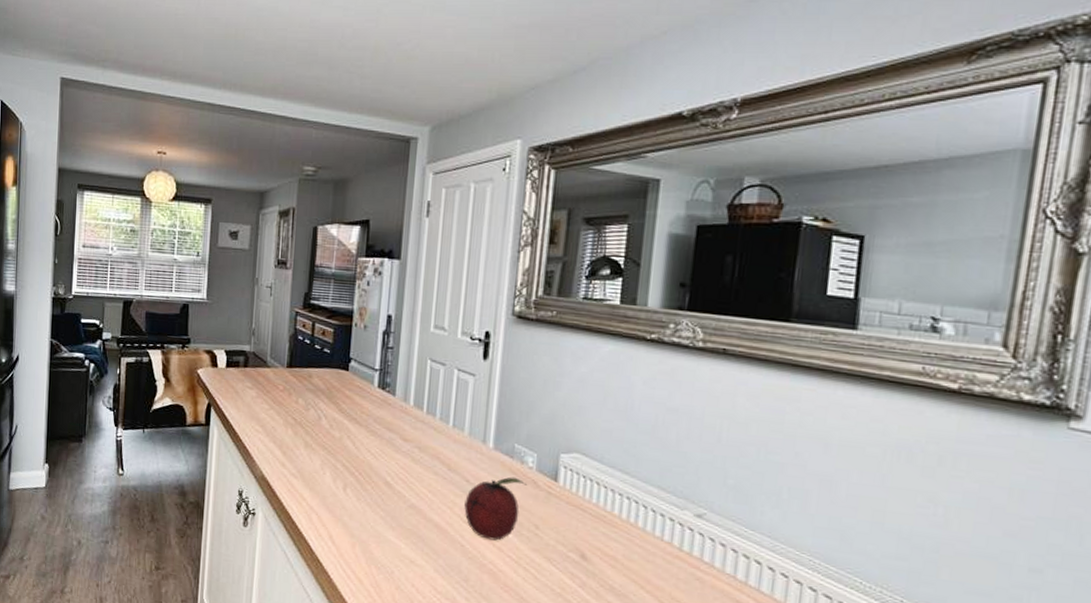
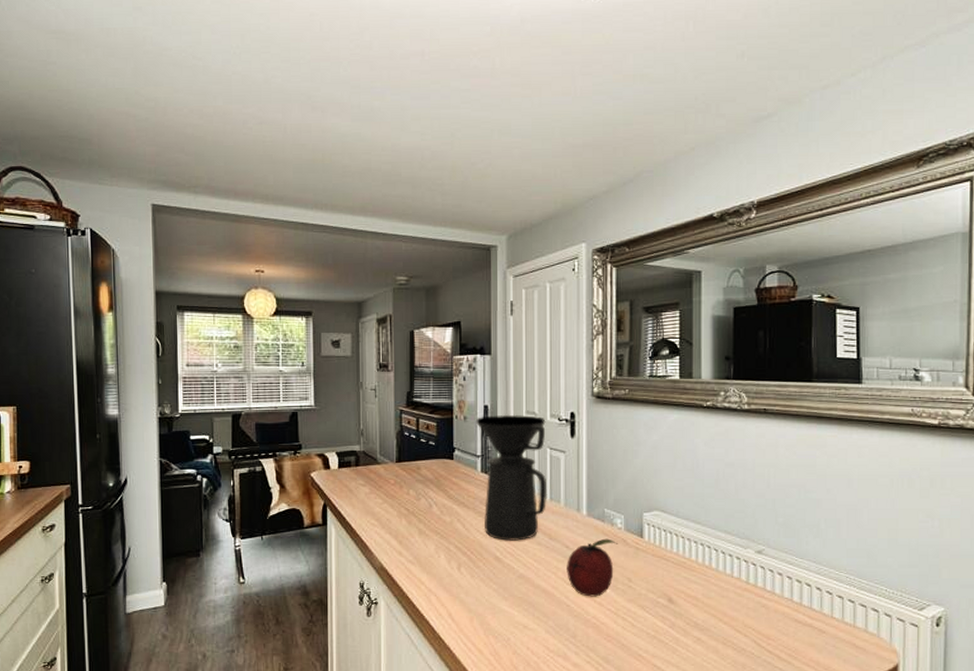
coffee maker: none [376,326,456,468] -> present [476,414,548,541]

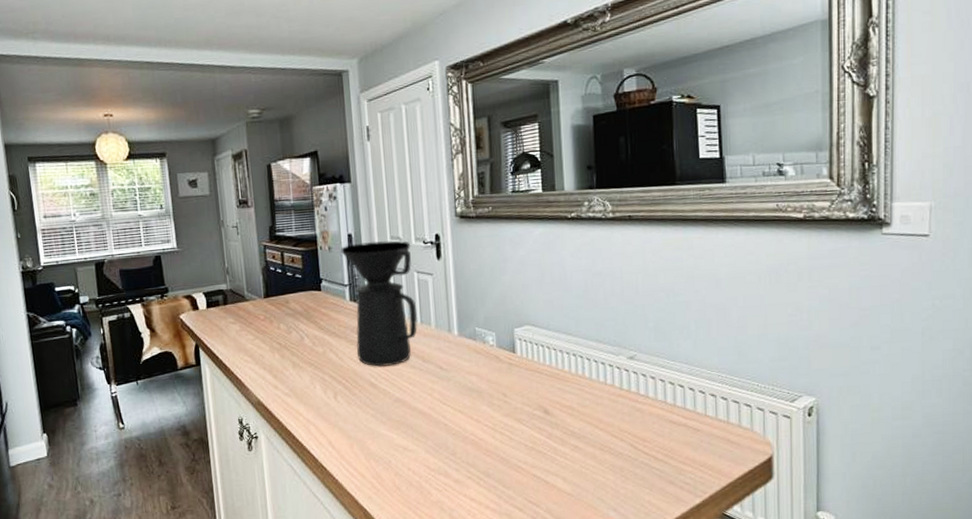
fruit: present [567,538,619,597] -> none [441,356,492,415]

